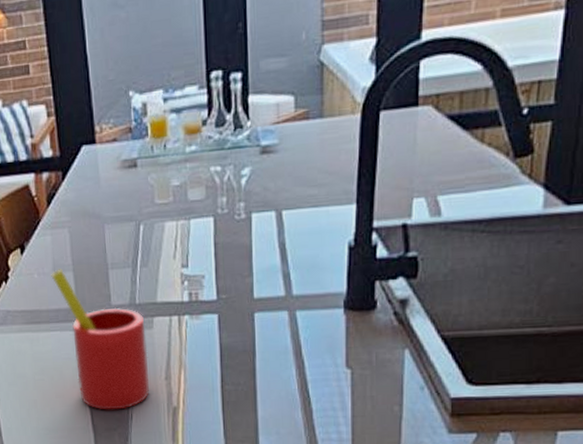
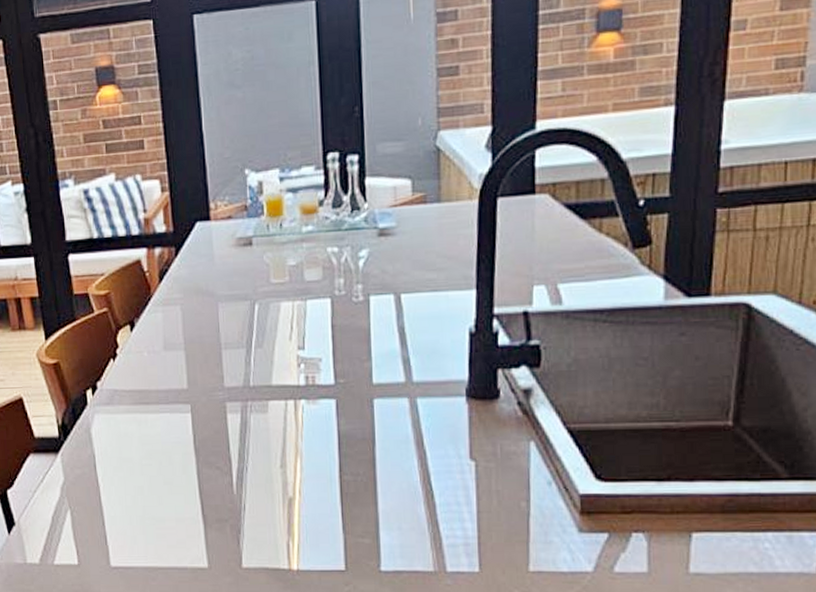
straw: present [51,269,150,410] -> none [161,347,264,499]

